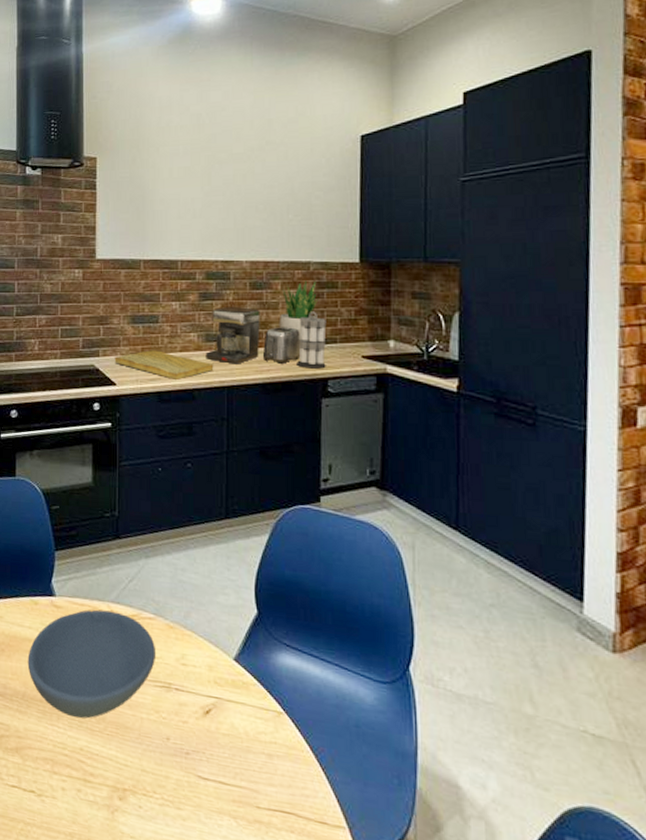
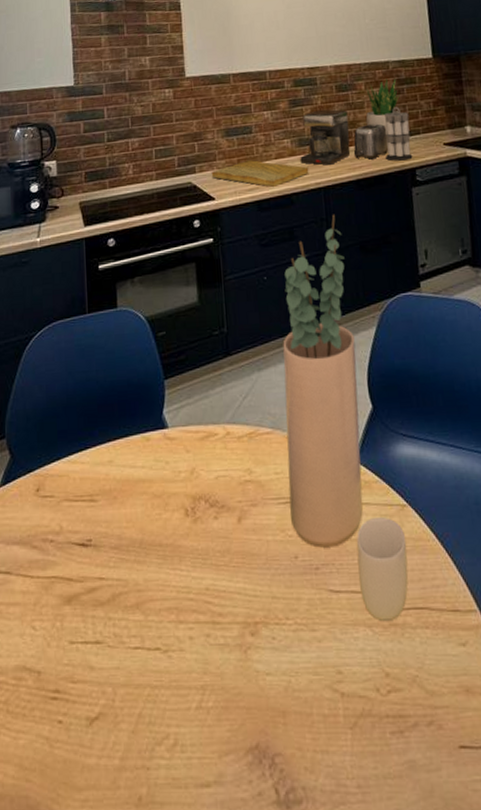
bowl: present [27,609,157,719] -> none [142,432,277,556]
vase: none [166,415,246,737] -> present [283,214,363,548]
cup: none [227,718,280,818] -> present [356,516,409,622]

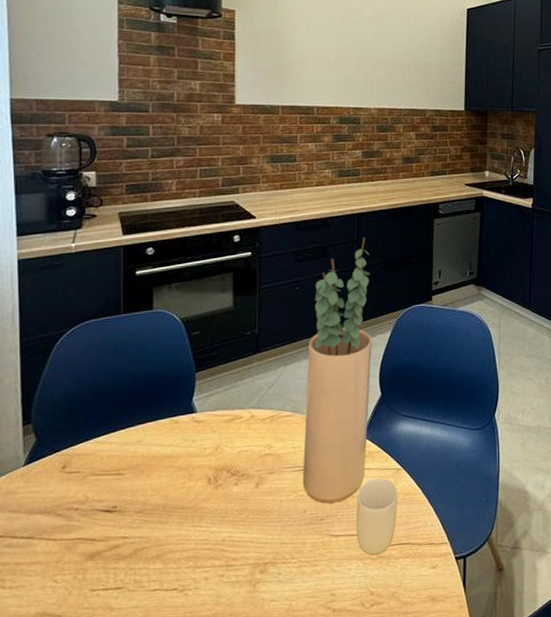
cutting board: present [211,160,309,188] -> none [254,186,346,211]
coffee maker: present [300,109,351,165] -> none [339,146,386,195]
toaster: present [353,123,389,160] -> none [387,163,418,193]
planter: present [366,79,400,143] -> none [402,124,433,180]
spice rack: present [385,107,413,161] -> none [415,150,439,196]

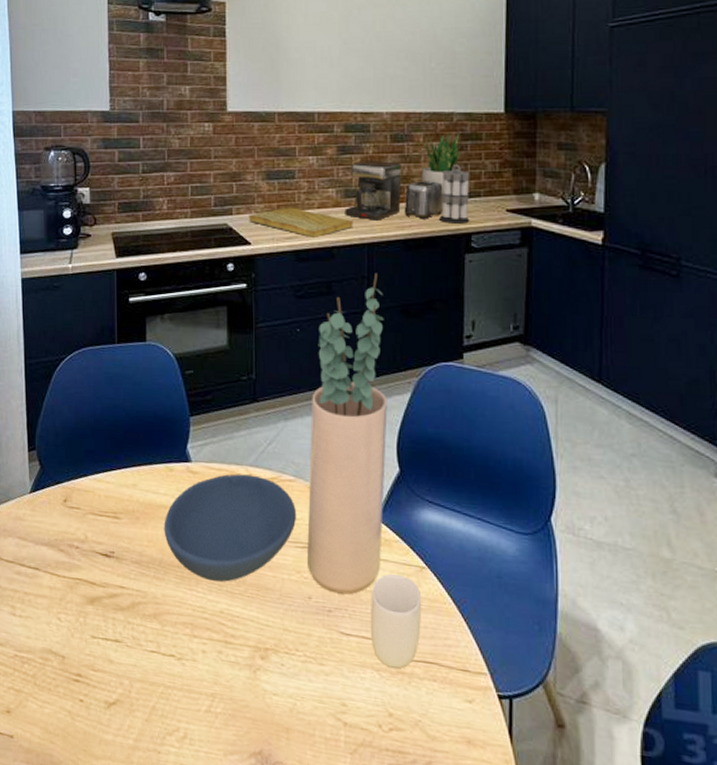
bowl: none [168,416,294,515] -> present [164,473,297,582]
cutting board: none [254,186,346,211] -> present [249,207,353,239]
coffee maker: none [339,146,386,195] -> present [345,160,402,220]
toaster: none [387,163,418,193] -> present [404,181,444,219]
planter: none [402,124,433,180] -> present [422,132,462,203]
spice rack: none [415,150,439,196] -> present [439,164,470,224]

